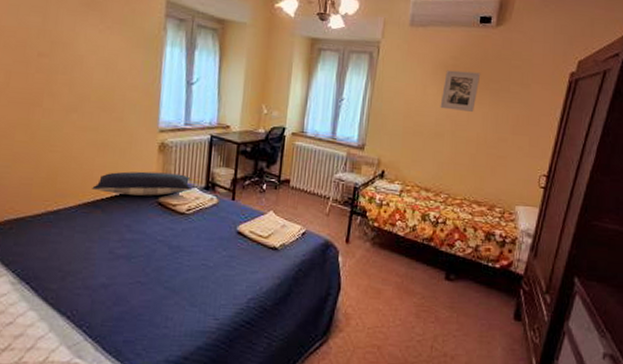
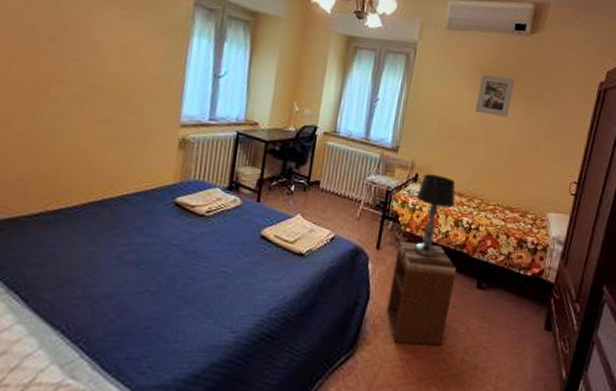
pillow: present [92,171,191,196] -> none [100,168,213,196]
nightstand: none [356,236,424,334] -> present [386,241,456,346]
table lamp: none [383,170,422,251] -> present [414,174,456,257]

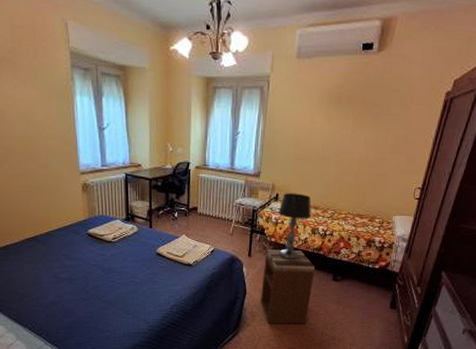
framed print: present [475,74,515,117] -> none [326,98,363,136]

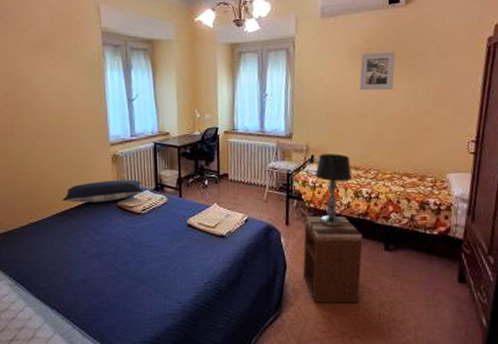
pillow: none [31,209,114,229] -> present [62,179,144,203]
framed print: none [326,98,363,136] -> present [359,51,396,91]

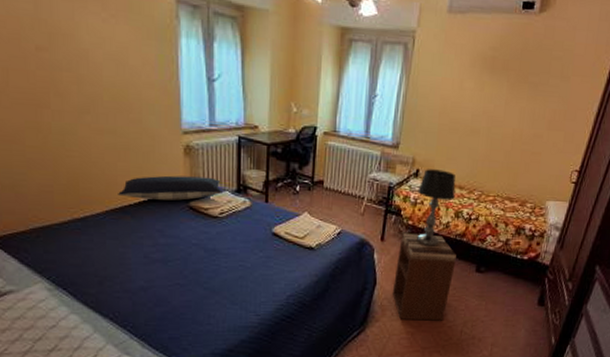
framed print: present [359,51,396,91] -> none [476,62,520,107]

